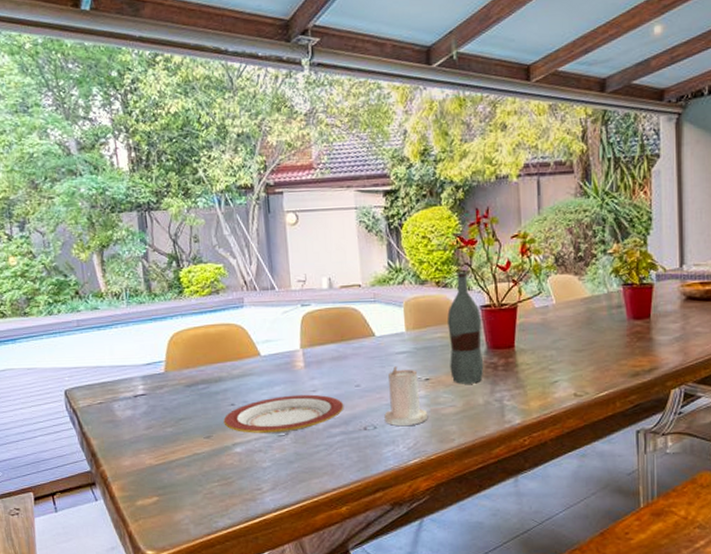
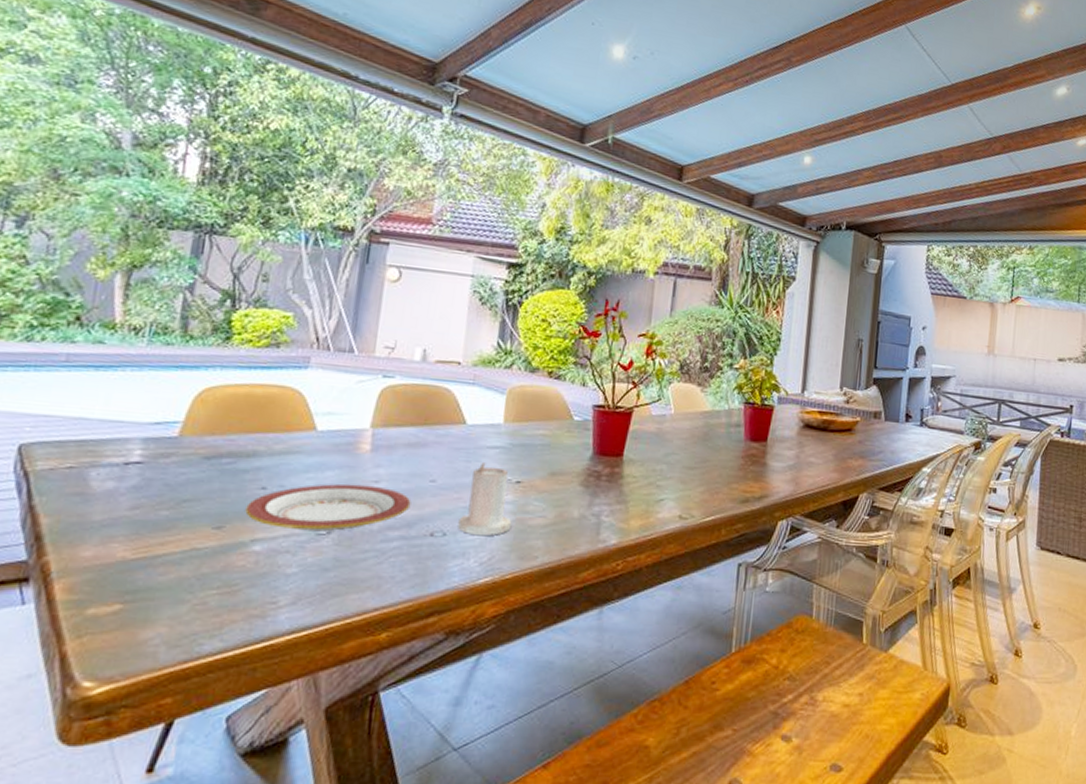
bottle: present [447,272,484,384] -> none [546,364,593,493]

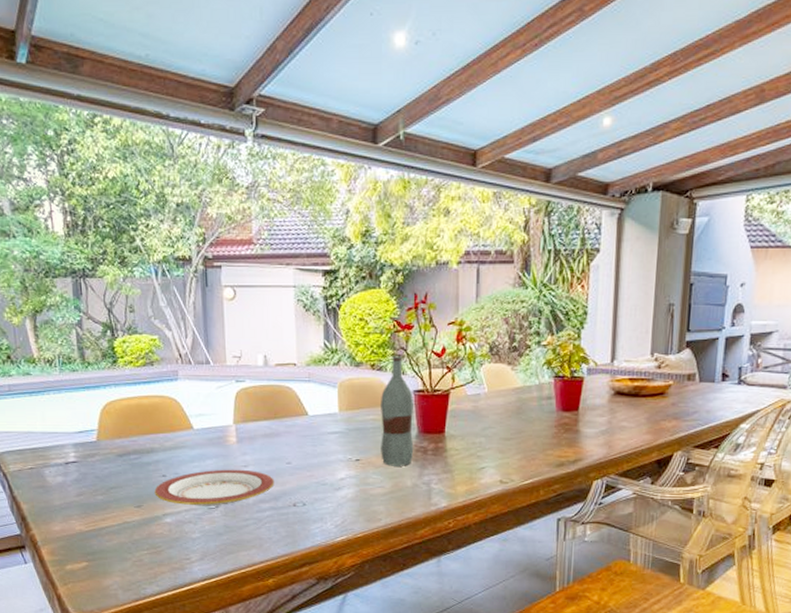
candle: present [458,463,512,536] -> none [314,446,357,504]
bottle: none [546,364,593,493] -> present [381,356,415,466]

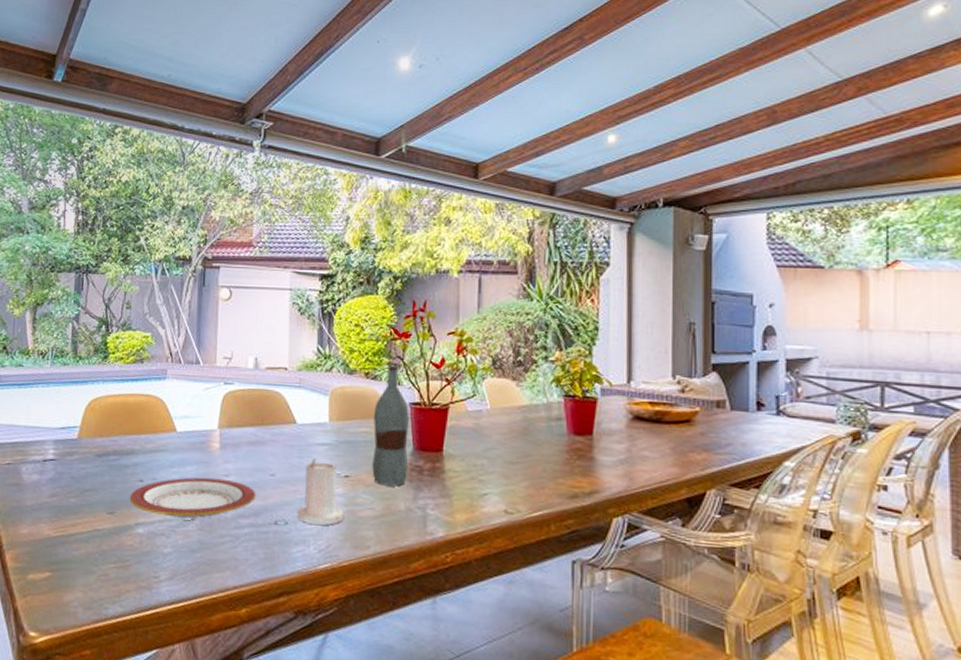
candle: none [314,446,357,504] -> present [297,458,344,525]

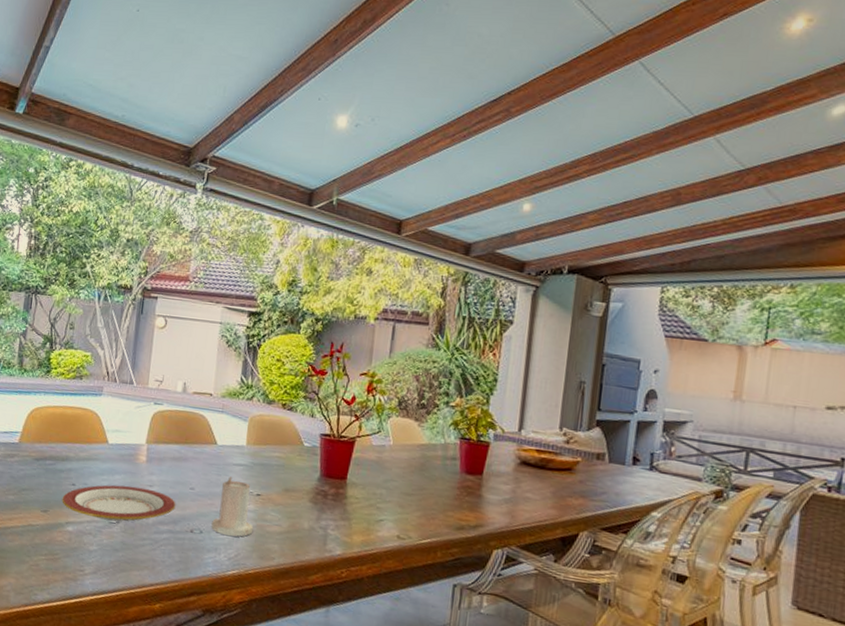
bottle: present [372,365,410,487] -> none [281,398,320,508]

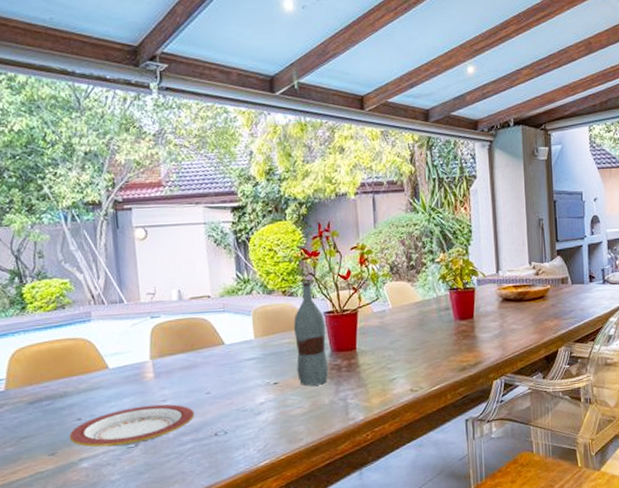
candle: present [211,477,254,537] -> none [235,372,277,430]
bottle: none [281,398,320,508] -> present [294,281,329,386]

